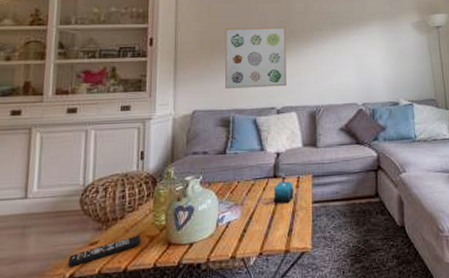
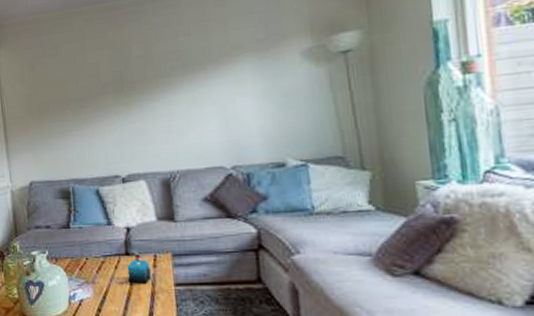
wall art: present [224,26,286,89] -> none [52,77,131,156]

